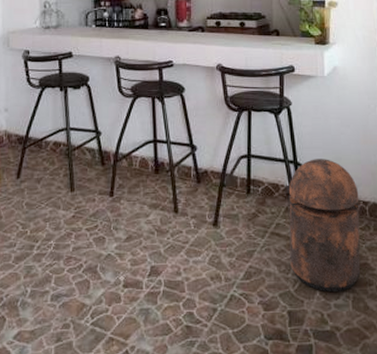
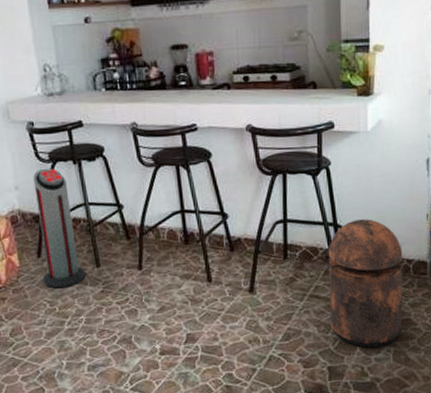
air purifier: none [18,93,59,211] -> present [33,168,85,289]

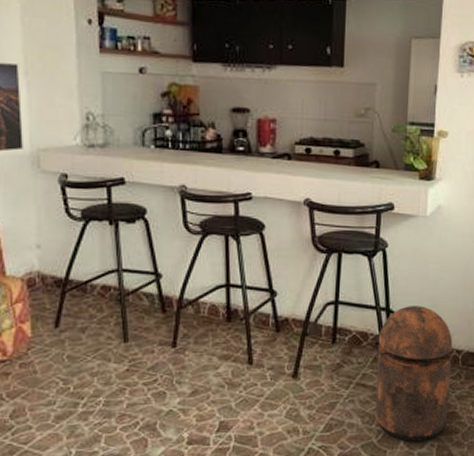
air purifier: present [33,168,85,289] -> none [58,226,110,364]

